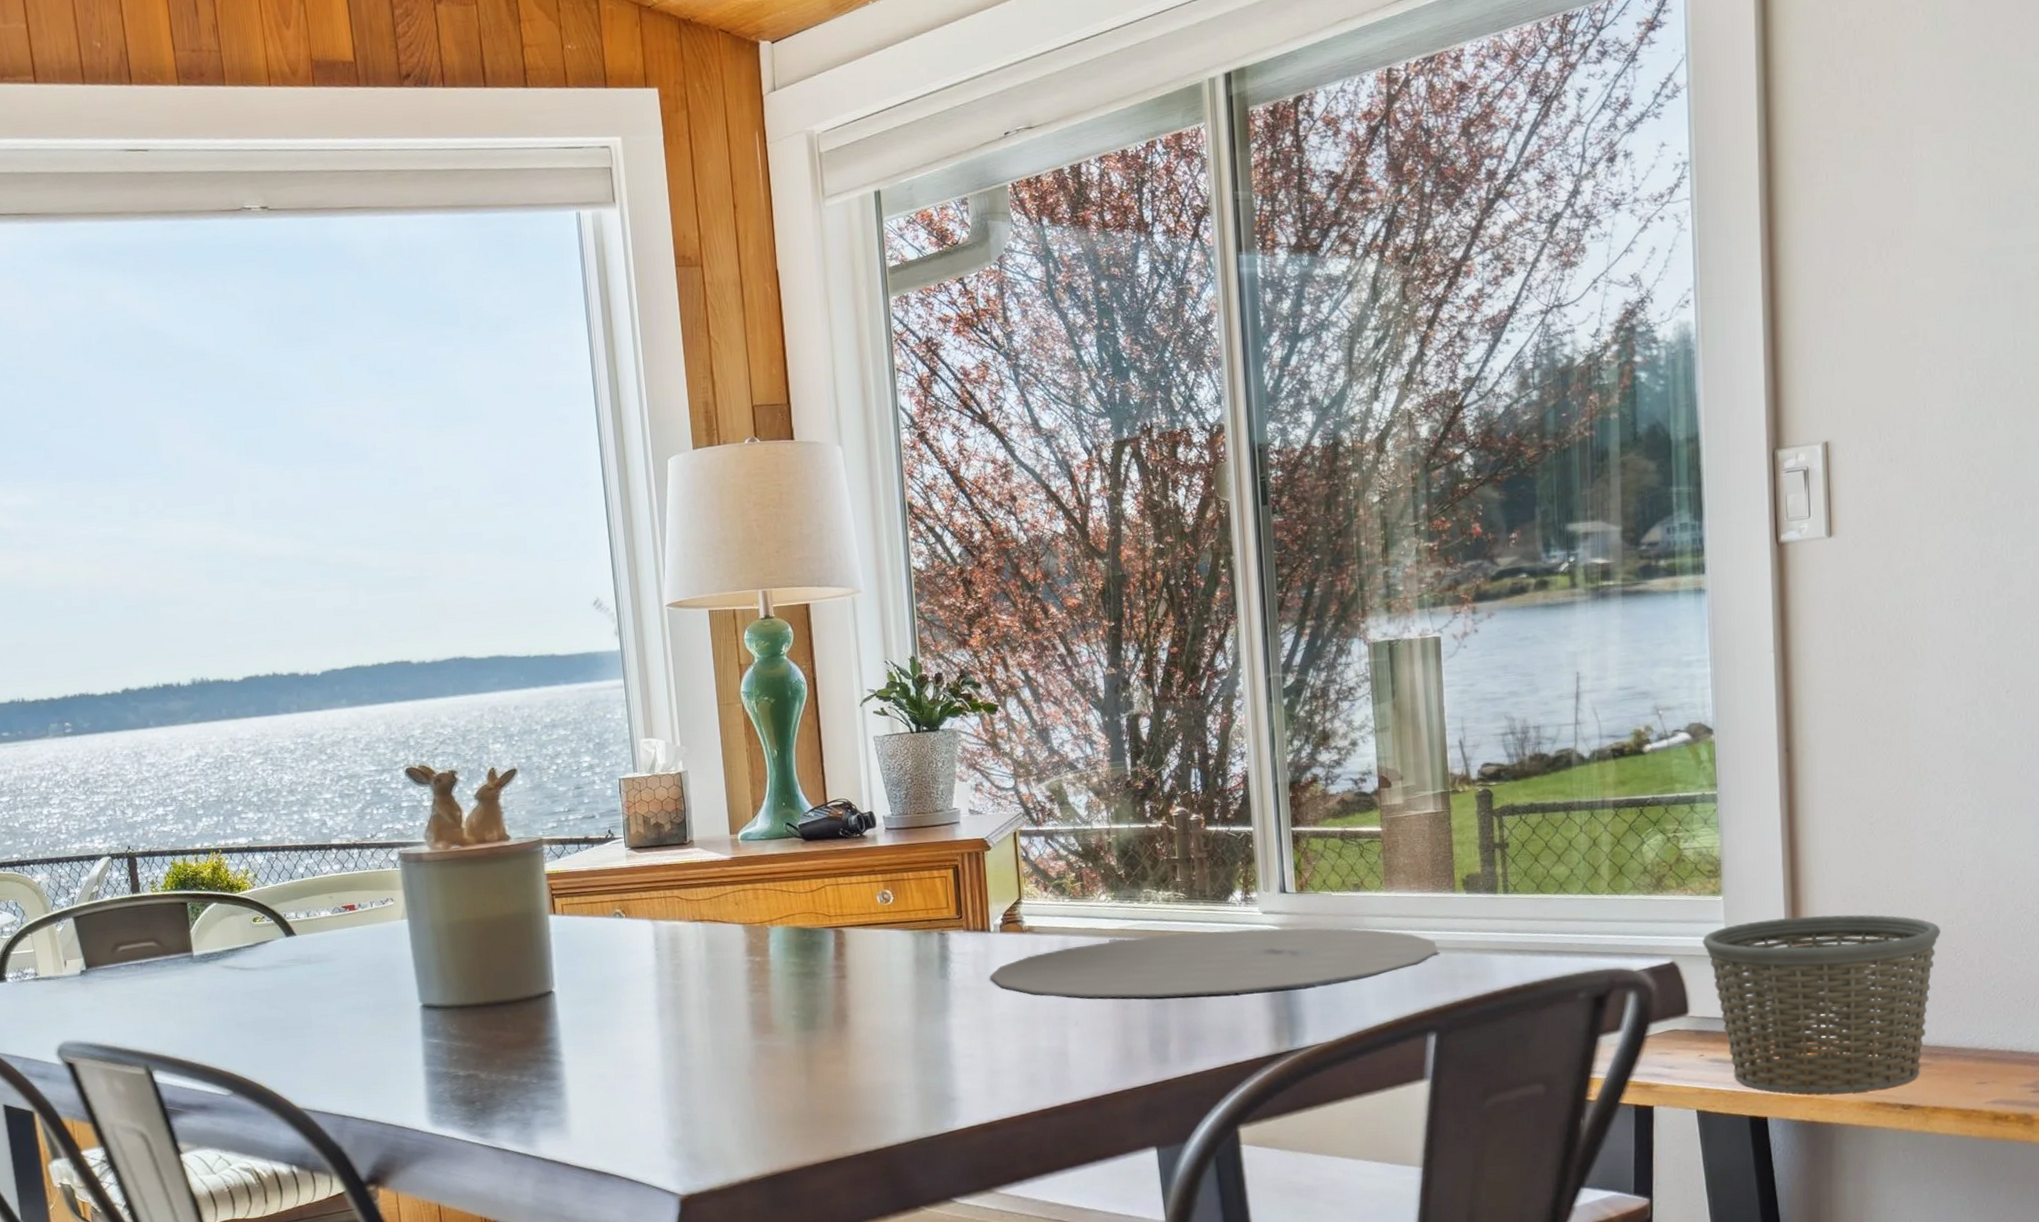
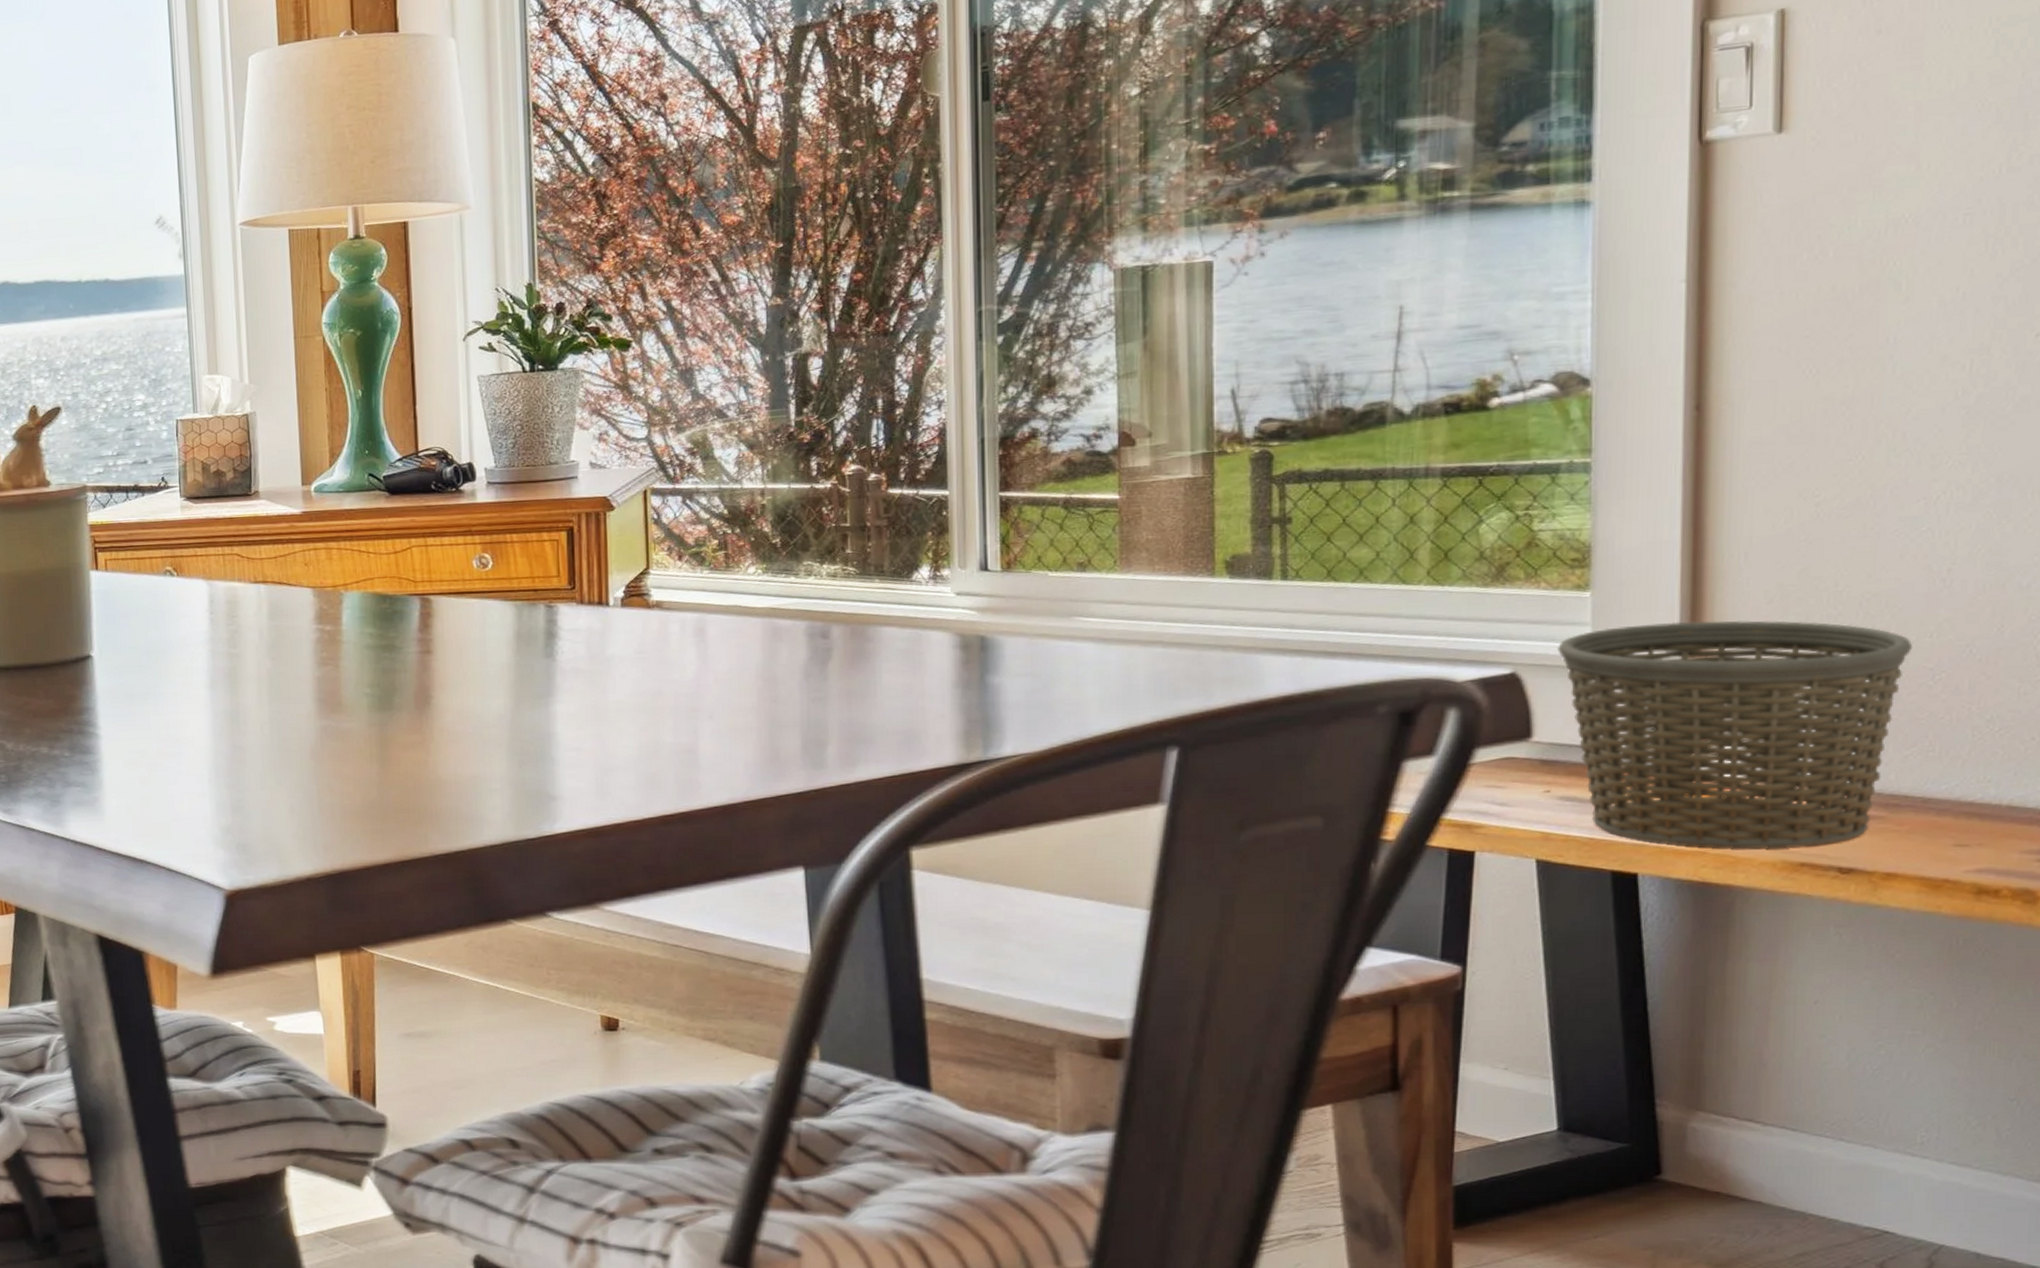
placemat: present [990,927,1439,999] -> none [606,612,1189,692]

